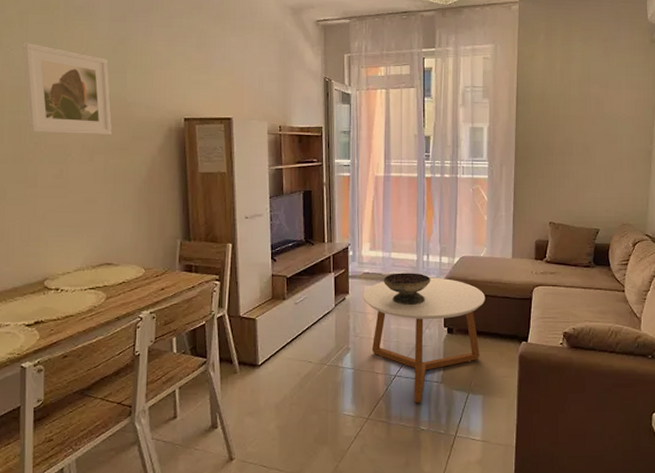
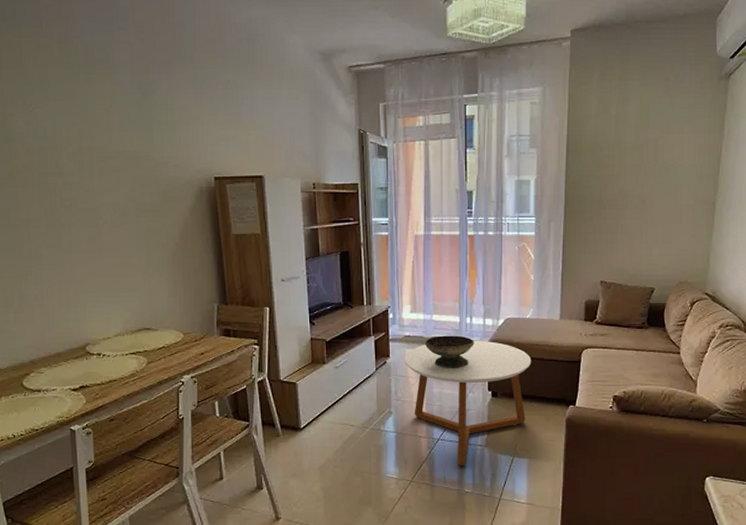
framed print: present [22,42,113,136] -> none [45,99,143,197]

